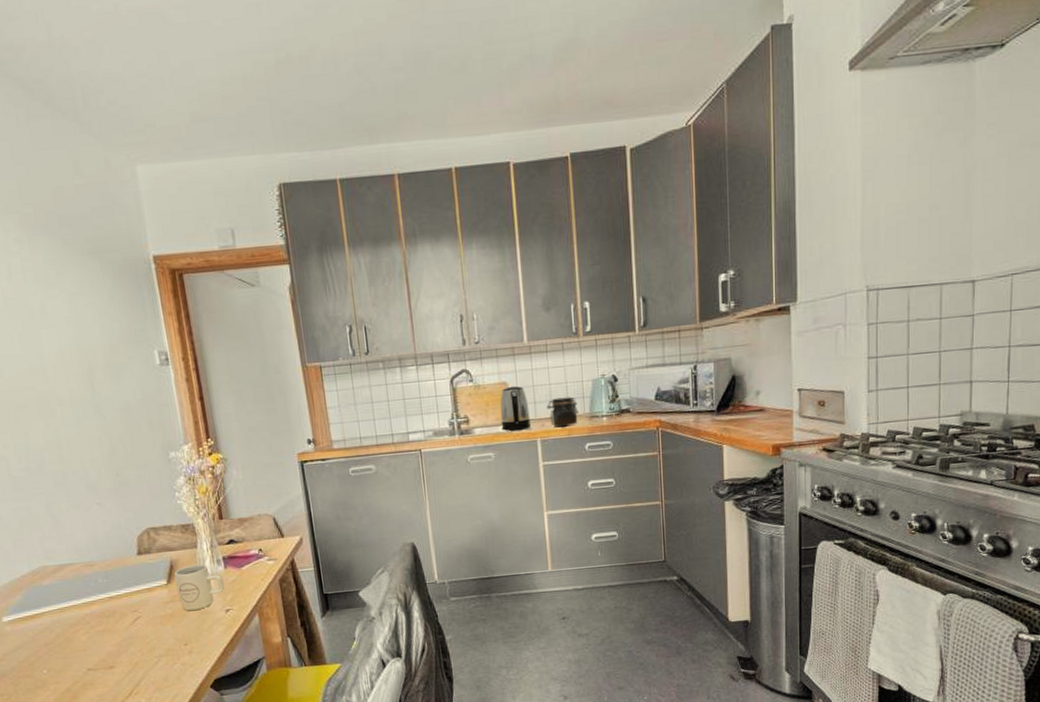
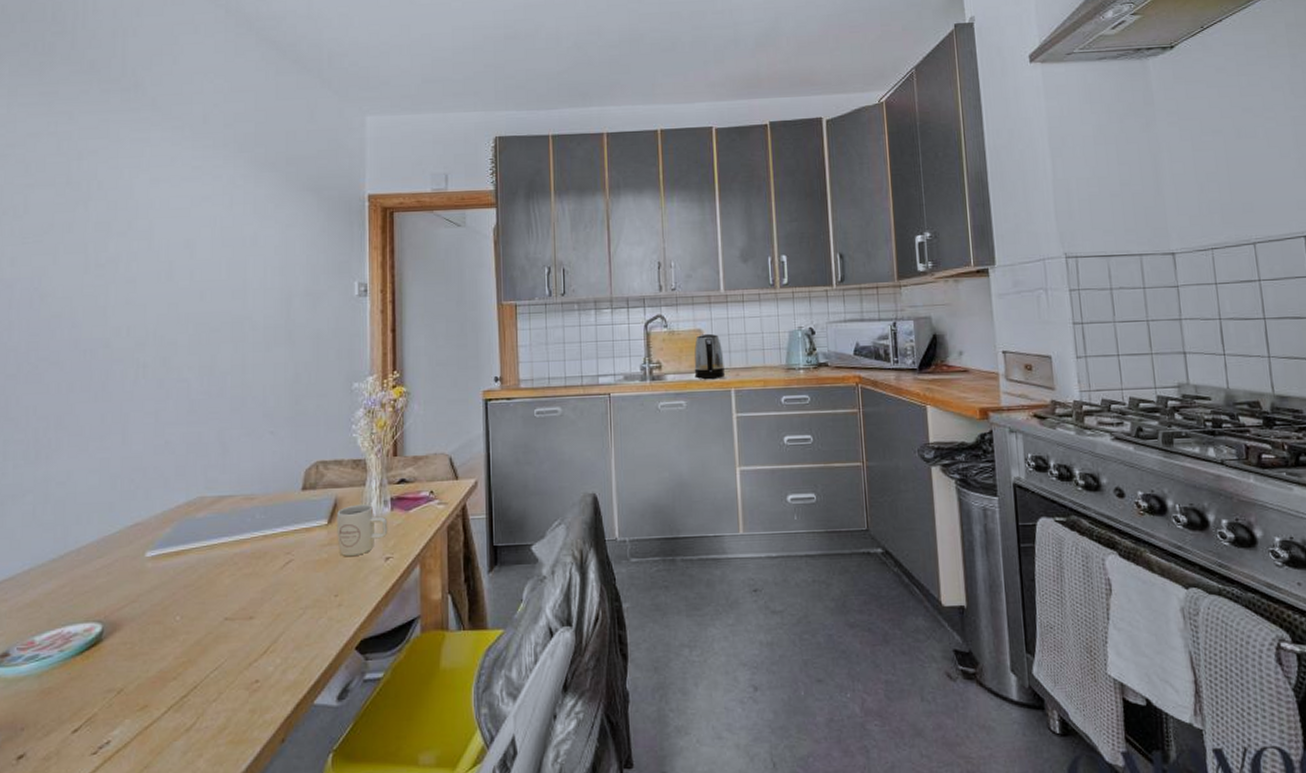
jar: present [546,396,579,427] -> none [741,347,775,378]

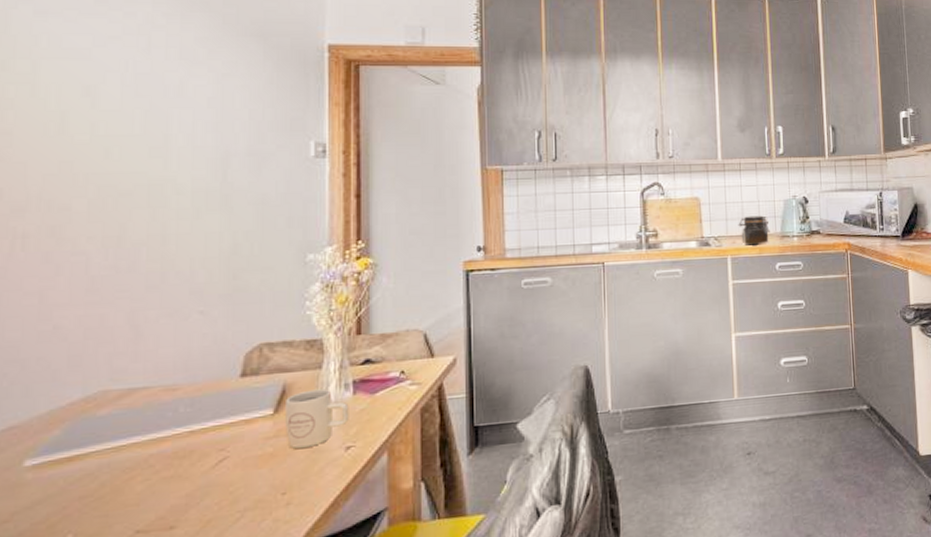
kettle: present [693,333,725,379] -> none [690,201,721,247]
jar: none [741,347,775,378] -> present [738,215,770,246]

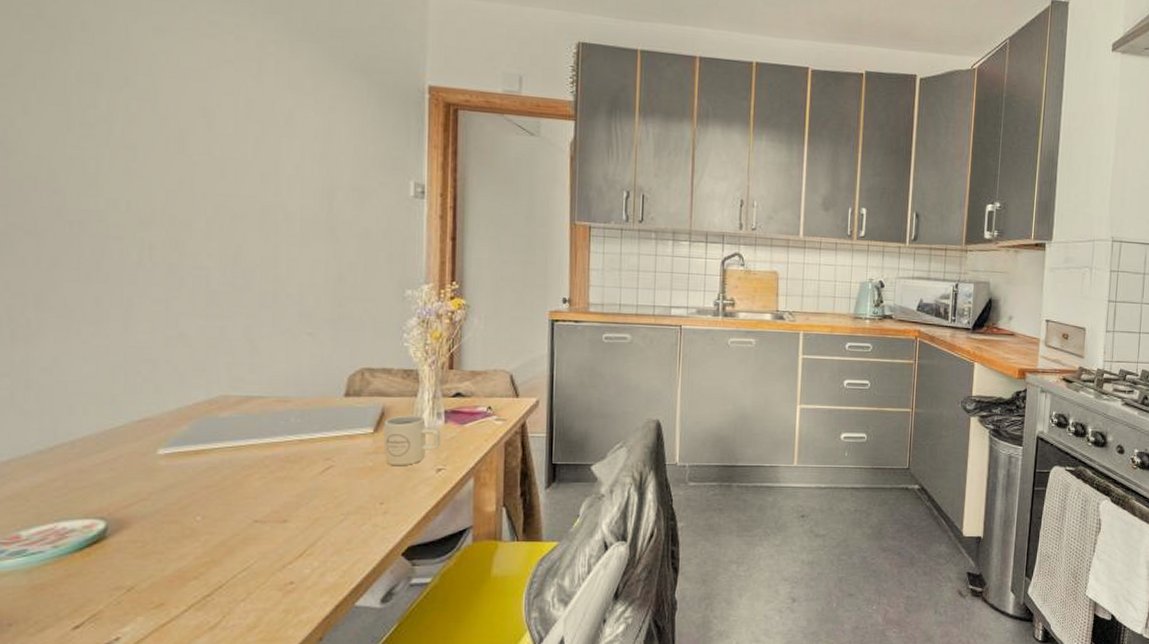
jar: present [738,215,770,246] -> none [813,294,844,324]

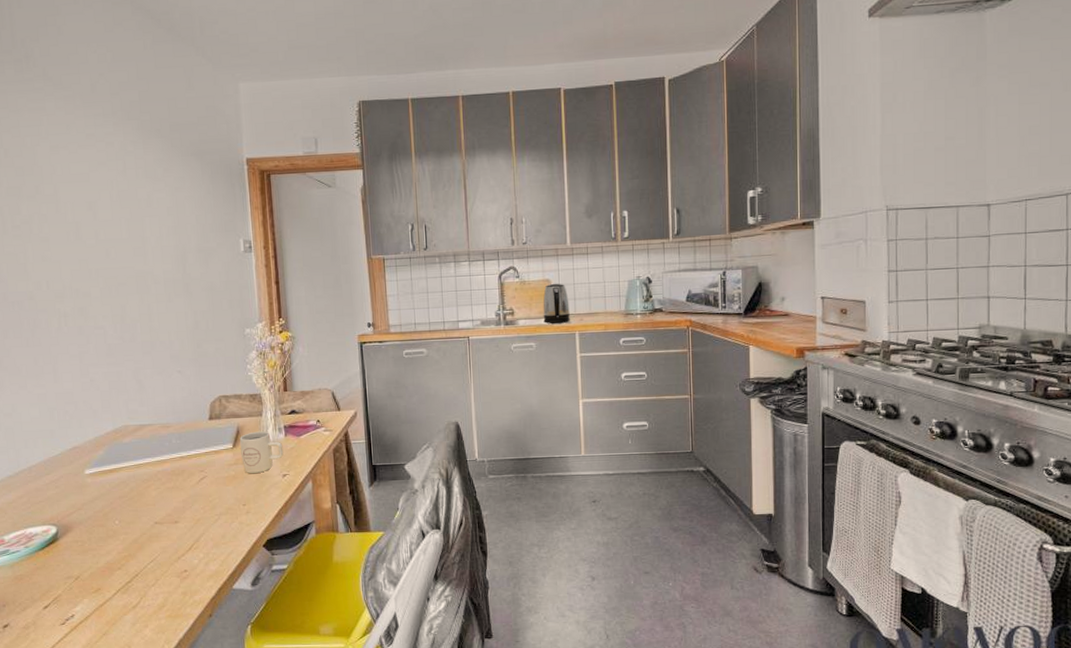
kettle: none [766,276,796,320] -> present [542,283,570,324]

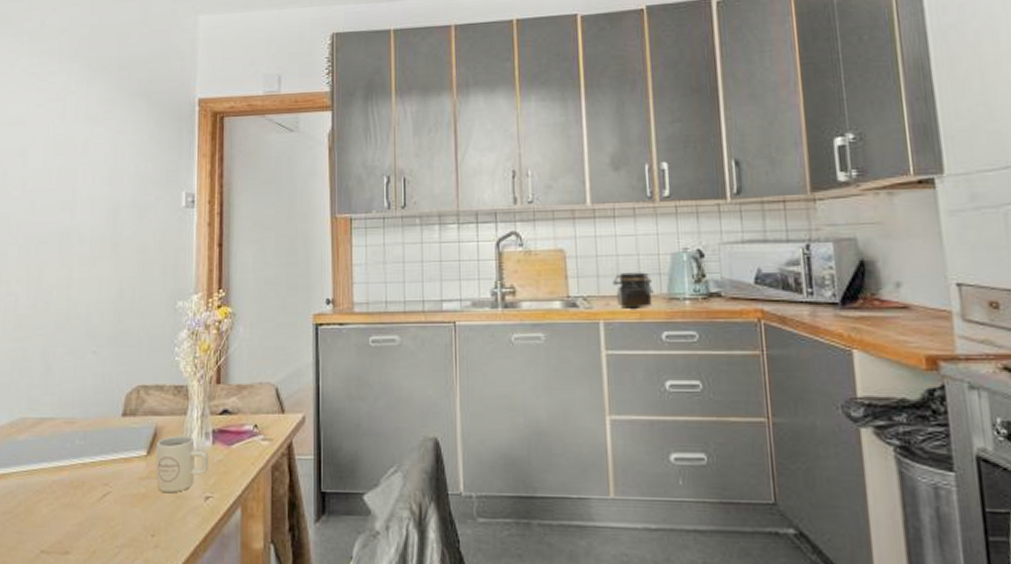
kettle: present [542,283,570,324] -> none [554,254,592,308]
jar: none [585,295,615,322] -> present [612,272,654,309]

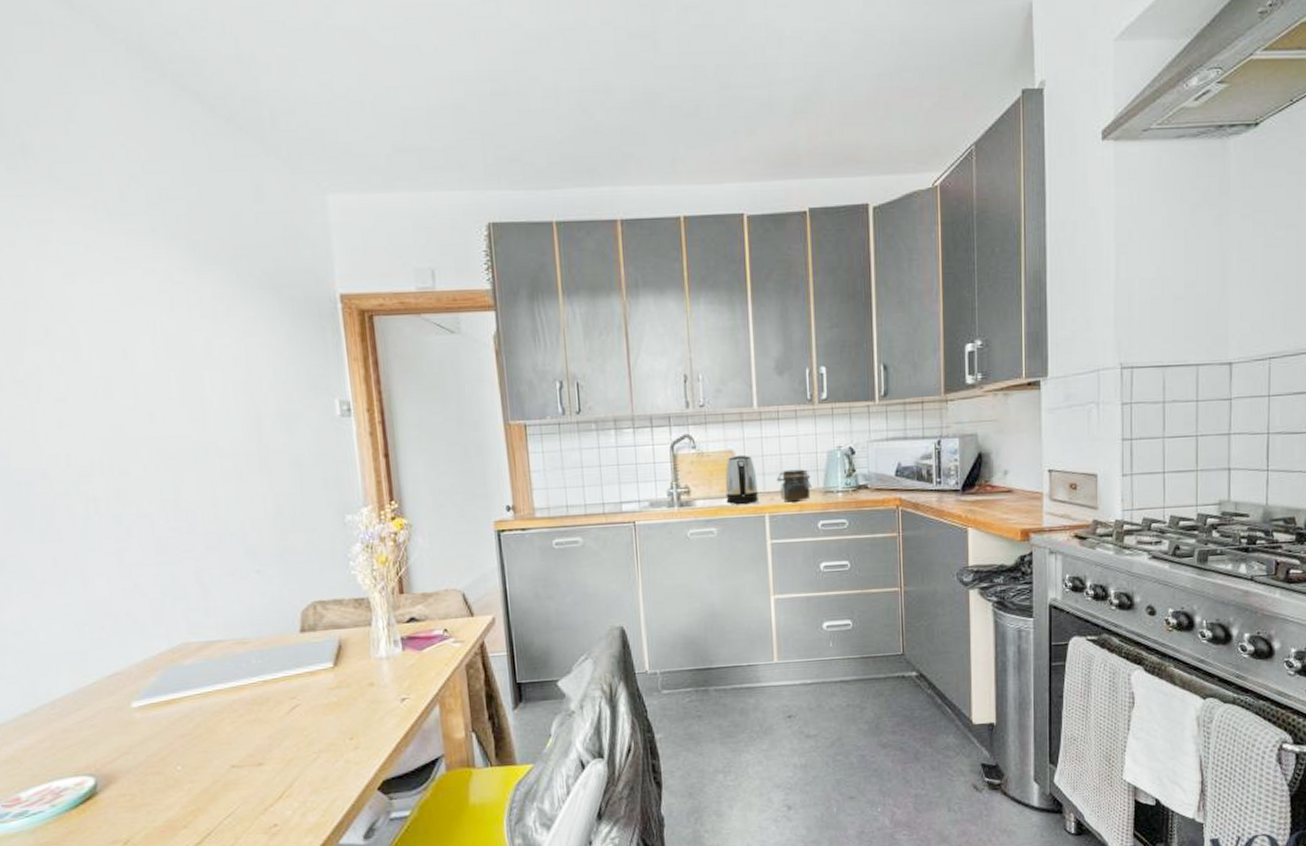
mug: present [156,435,209,492] -> none [342,644,401,699]
kettle: none [554,254,592,308] -> present [725,454,758,504]

